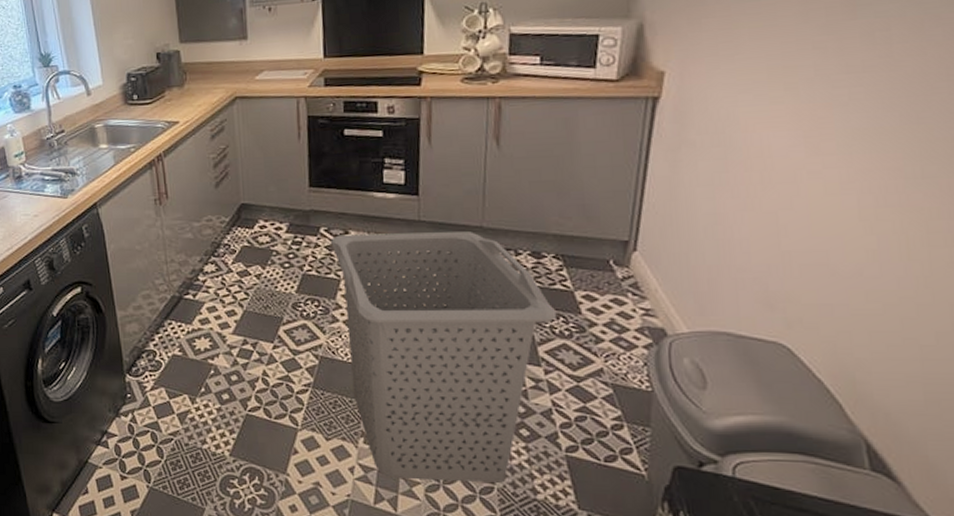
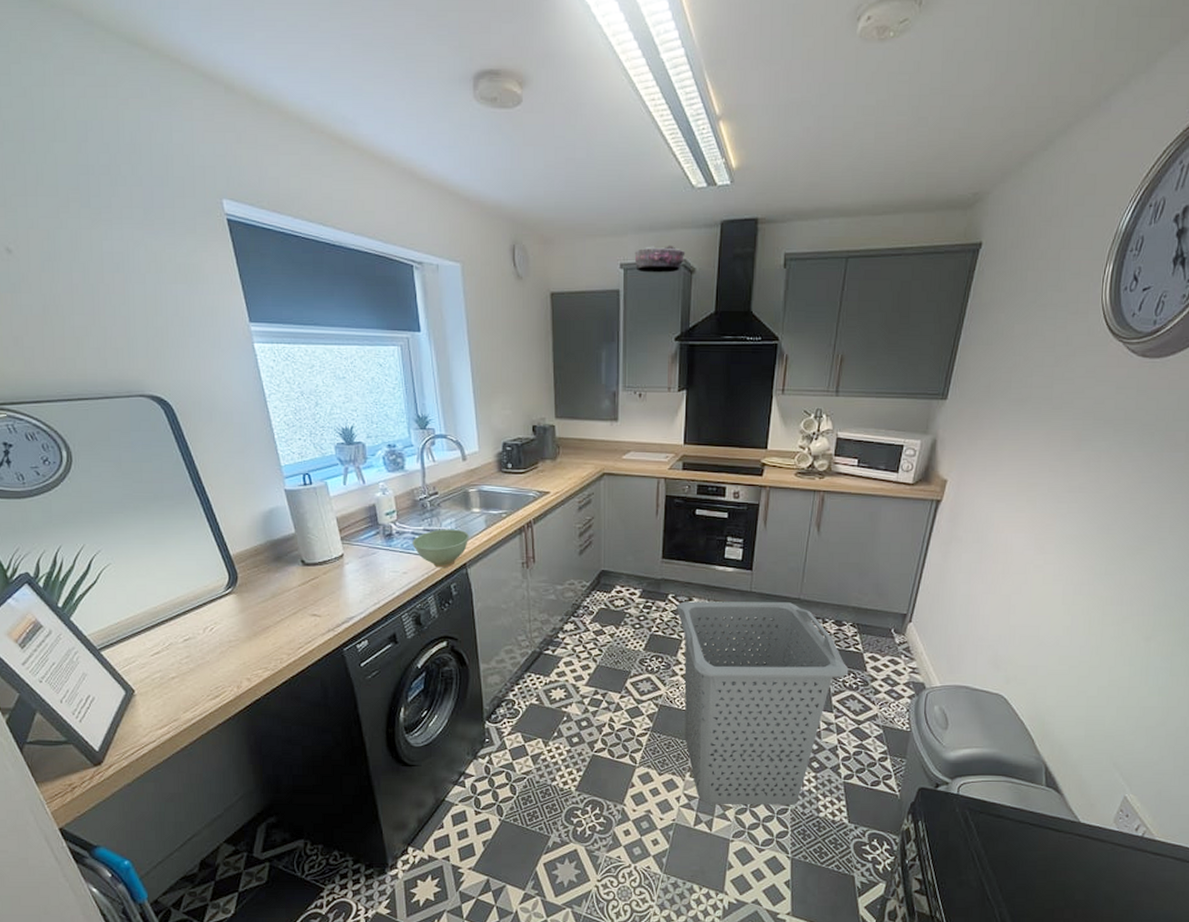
bowl: none [41,167,99,209] -> present [412,529,470,568]

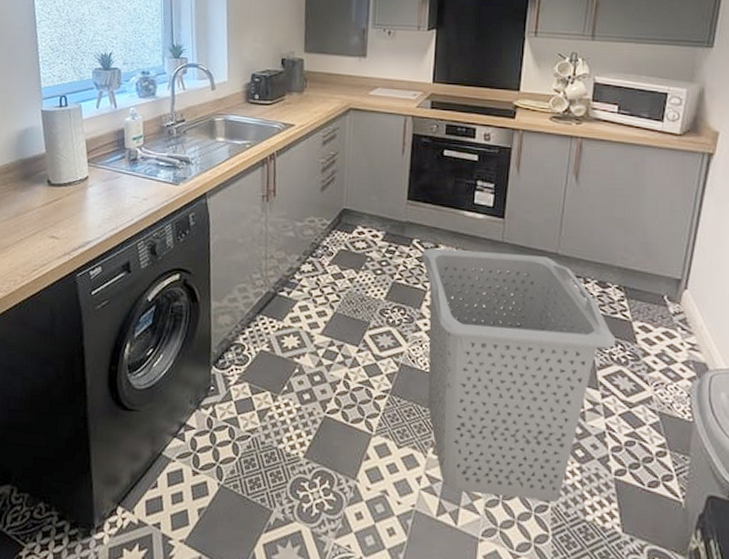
bowl: present [412,529,470,568] -> none [155,156,212,197]

